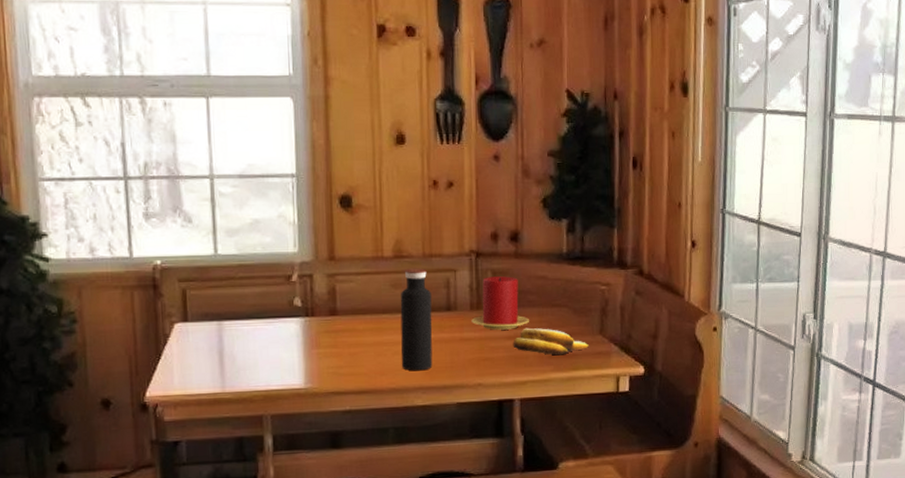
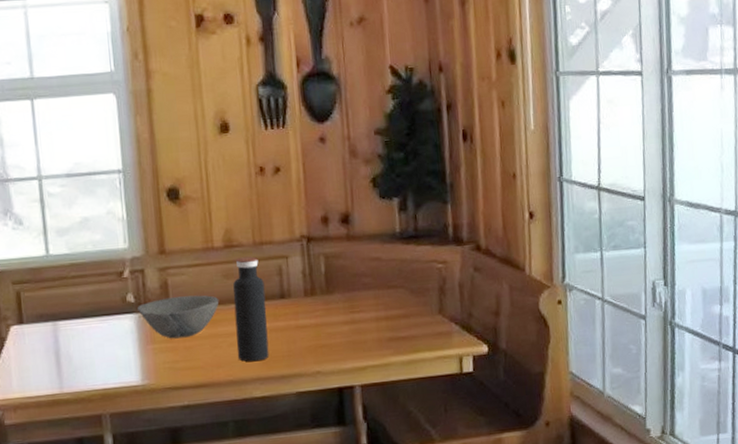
bowl: none [304,303,386,345] -> present [138,295,219,339]
candle: present [471,276,529,330] -> none [306,259,365,316]
banana: present [513,327,589,356] -> none [350,311,429,338]

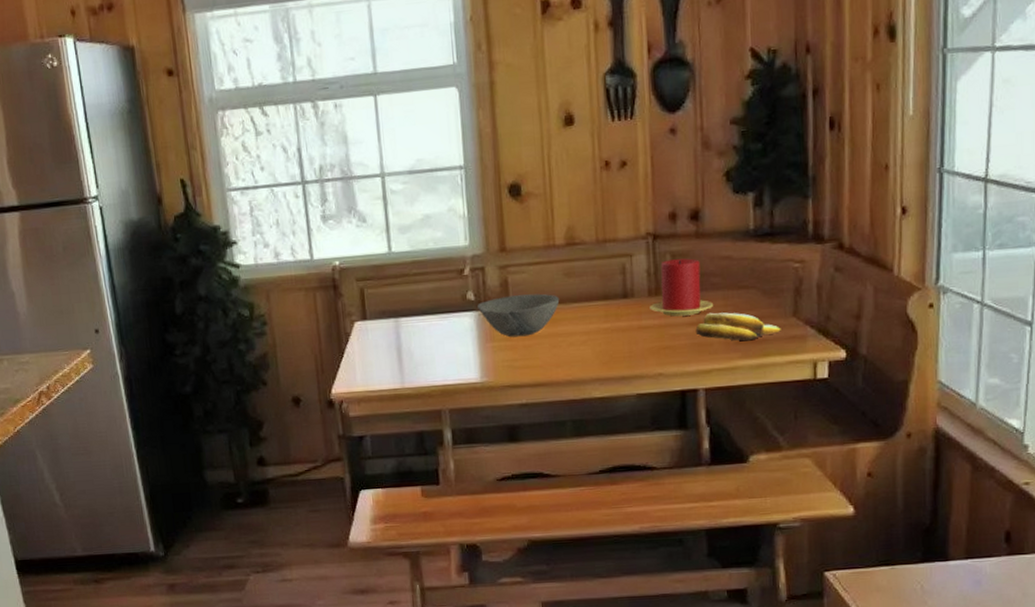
water bottle: present [233,256,269,362] -> none [574,254,610,362]
candle: none [306,259,365,316] -> present [650,258,713,317]
banana: none [350,311,429,338] -> present [695,312,781,341]

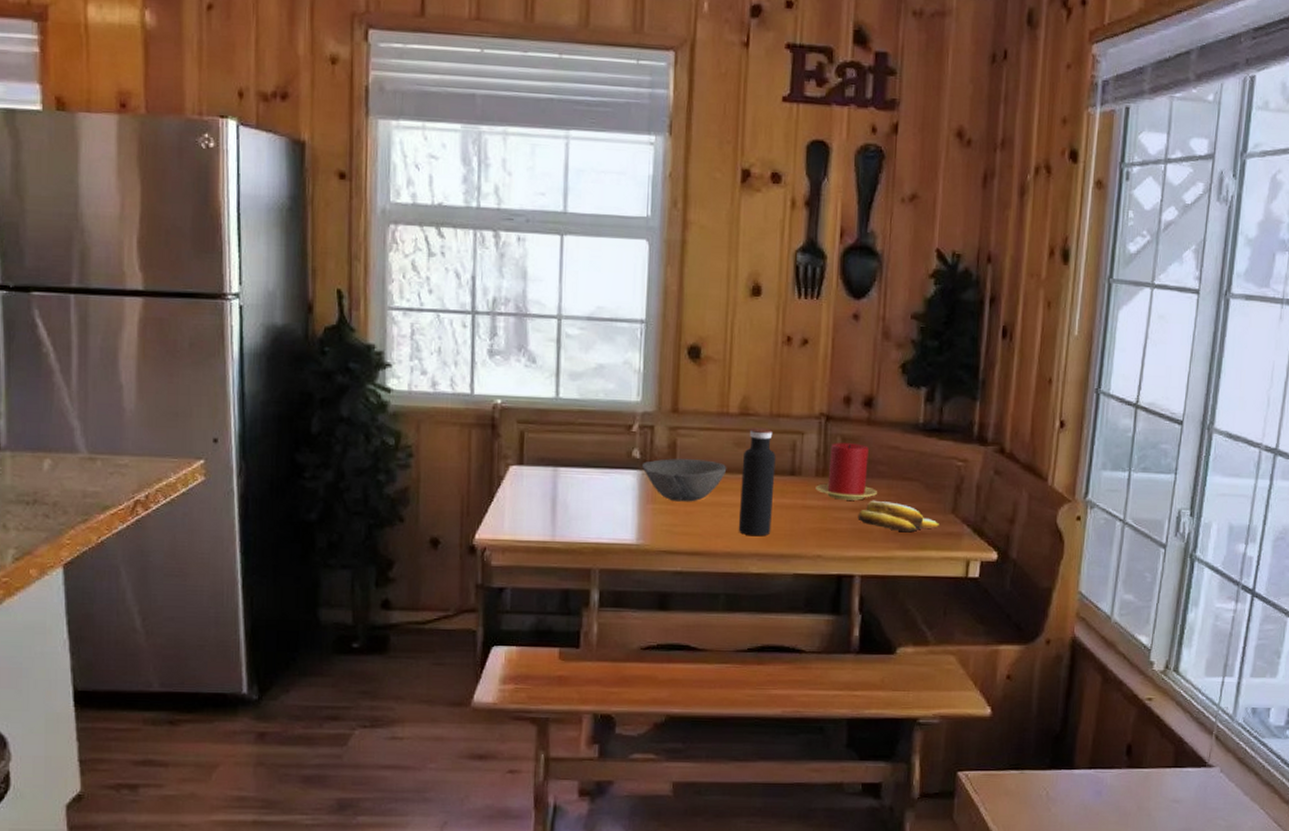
water bottle: none [574,254,610,362] -> present [738,427,776,537]

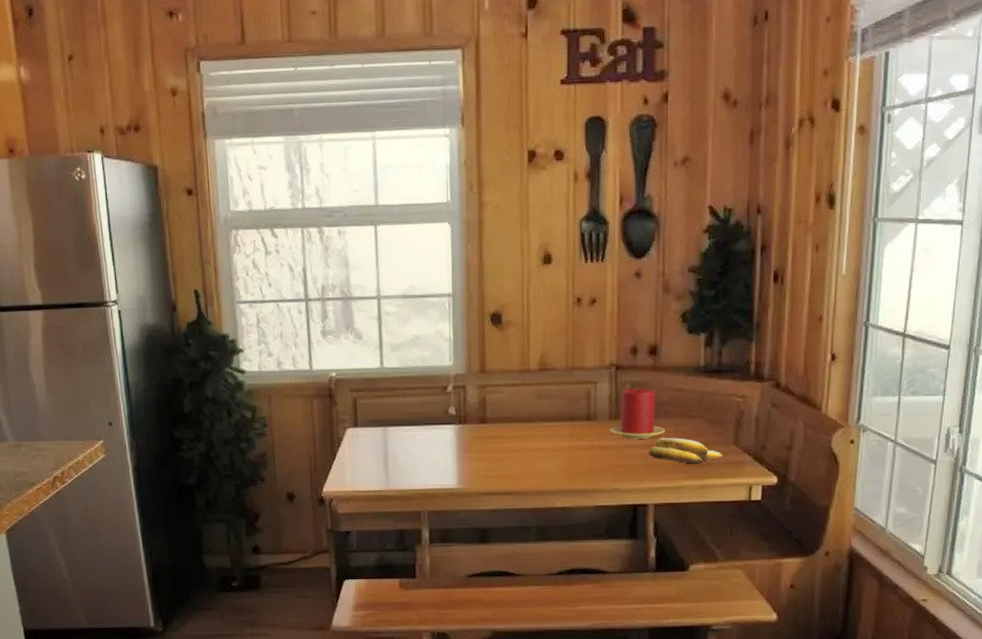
bowl: present [642,458,727,502] -> none [458,412,531,450]
water bottle: present [738,427,776,537] -> none [543,380,573,476]

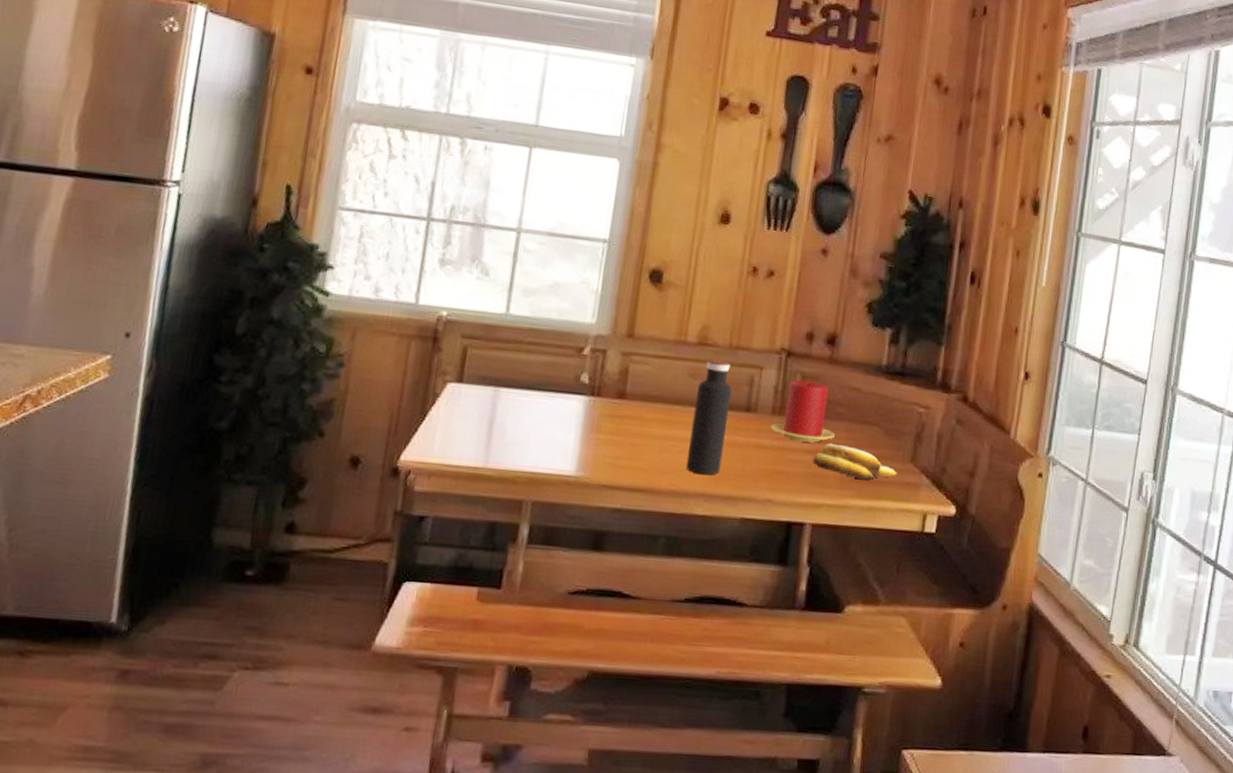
water bottle: none [543,380,573,476] -> present [685,358,732,475]

